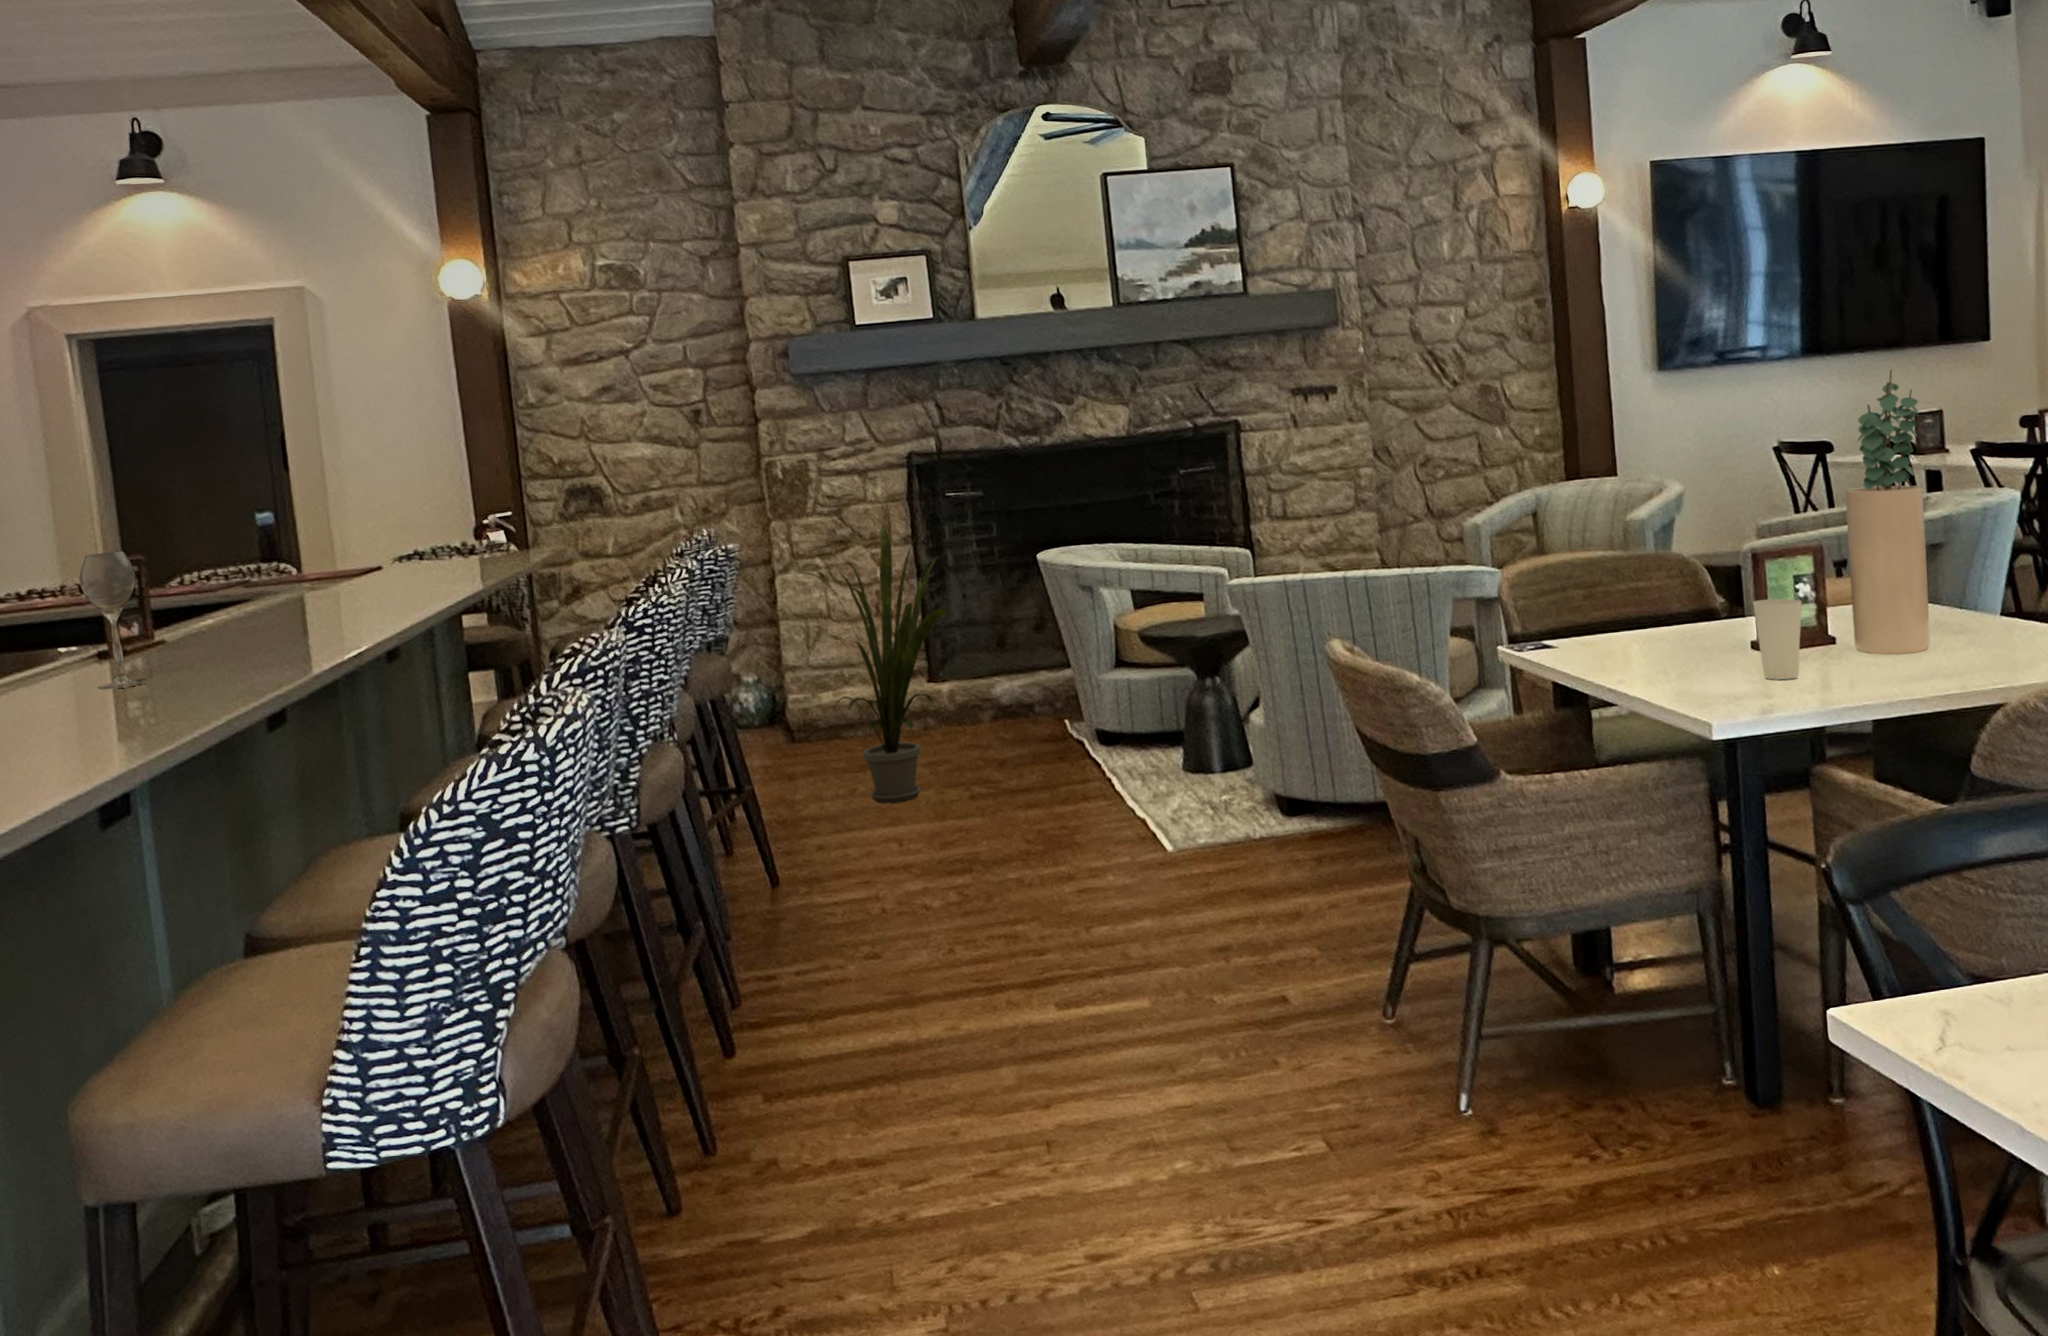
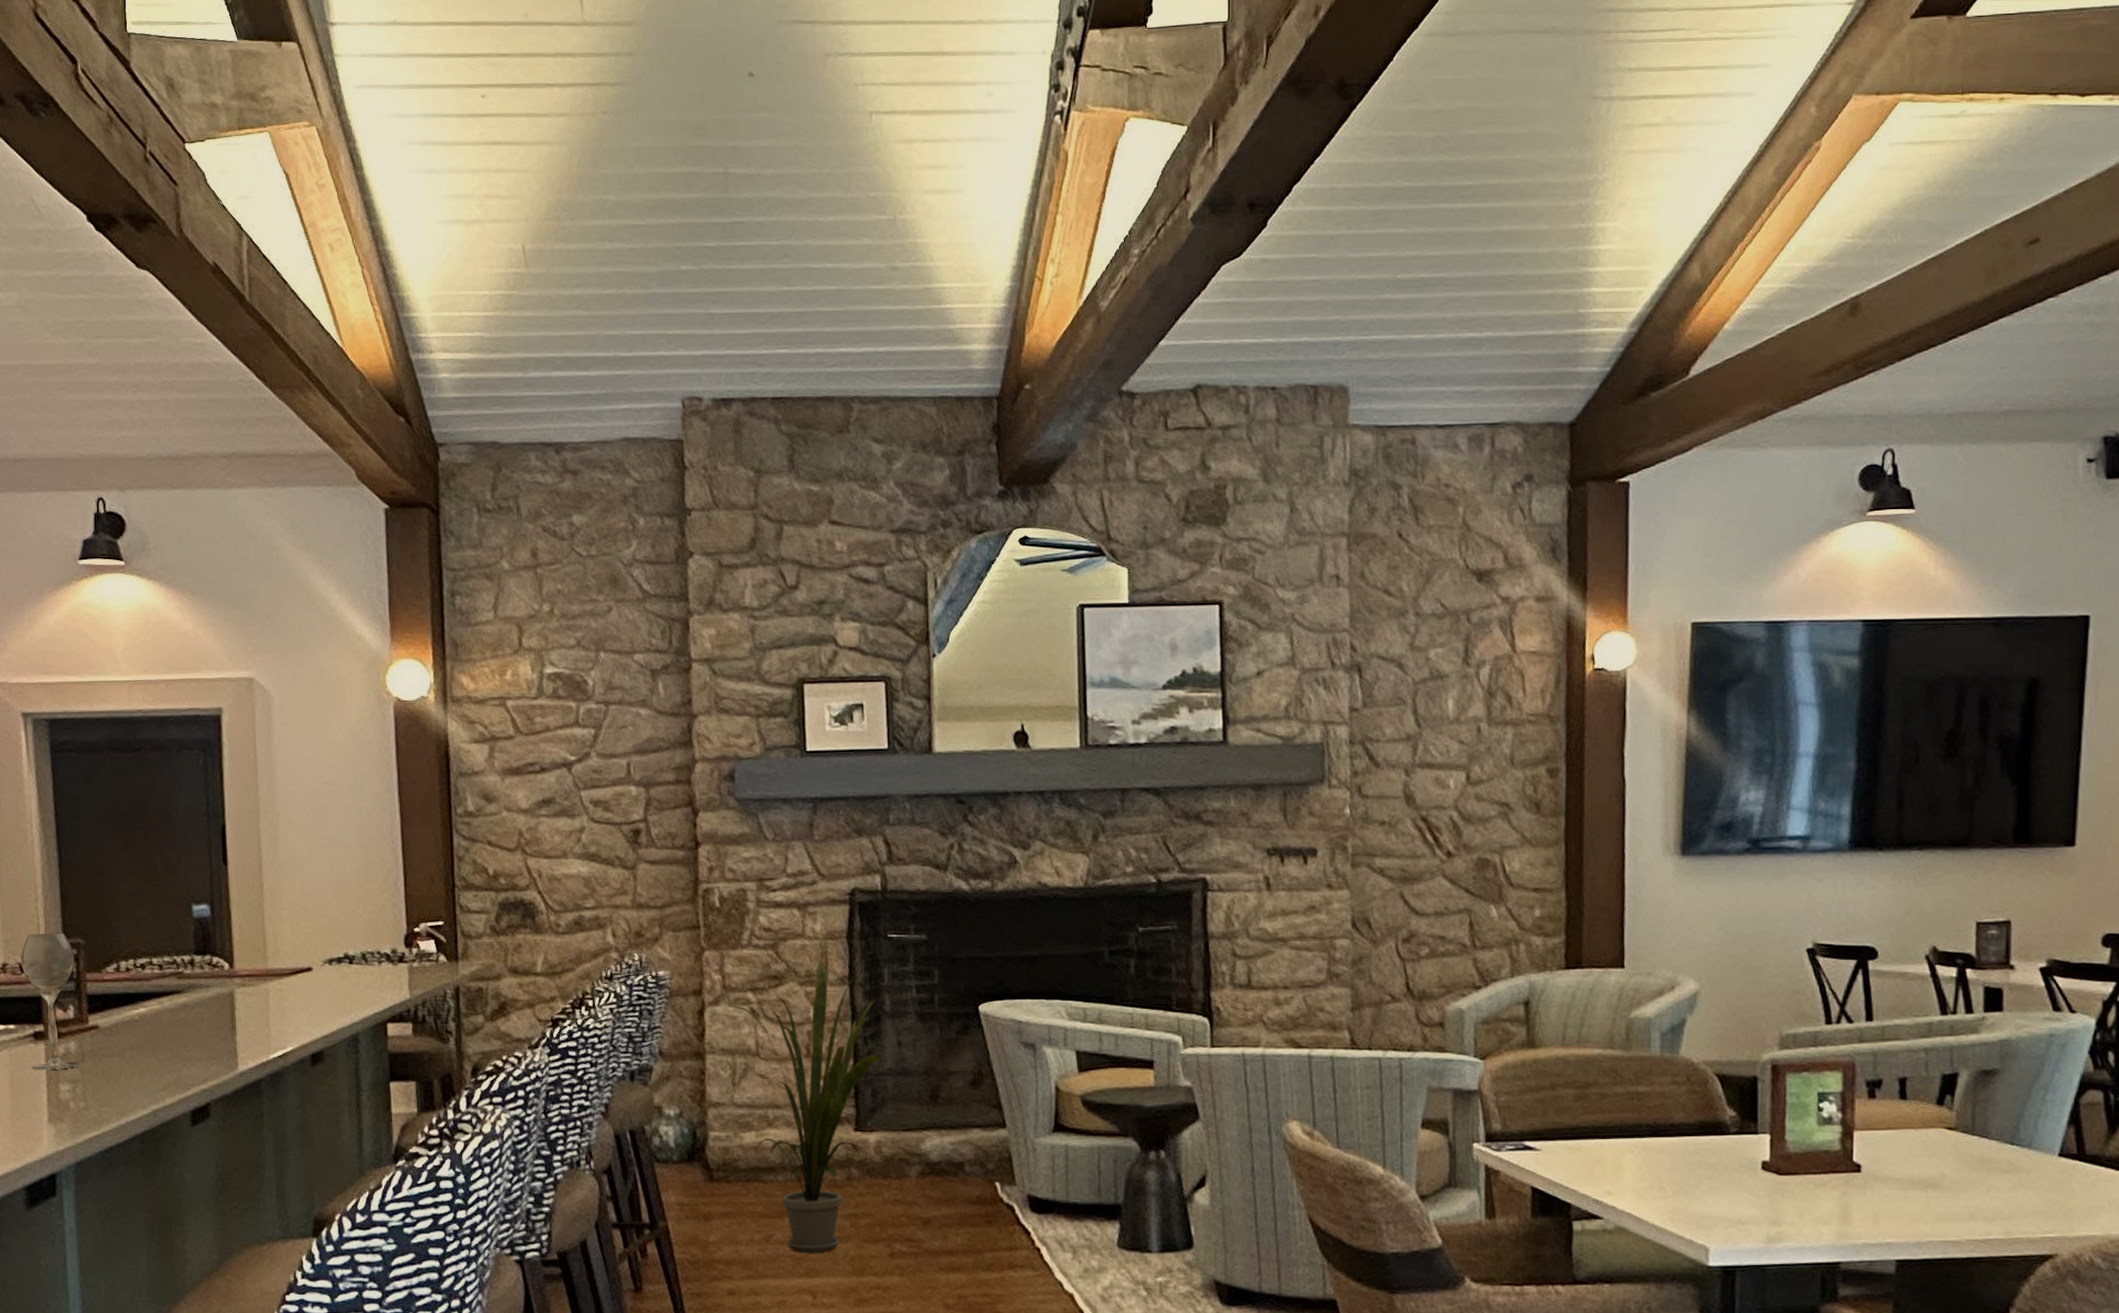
cup: present [1752,598,1802,680] -> none [1767,1116,1826,1207]
vase: present [1845,369,1931,655] -> none [1883,871,1983,1190]

